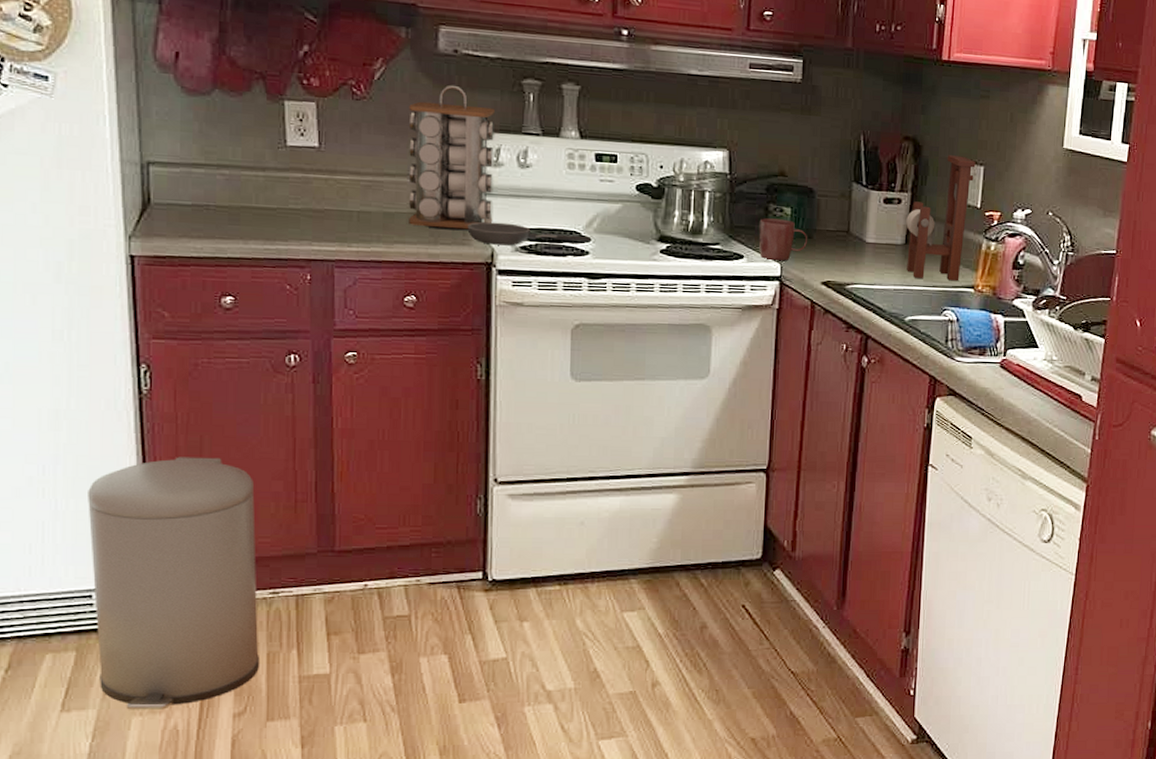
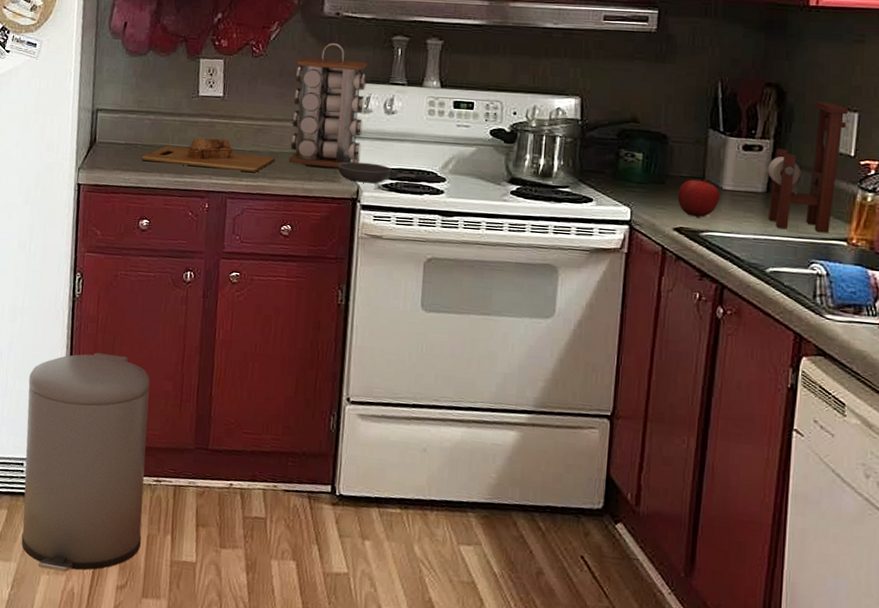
cutting board: none [216,197,392,236] -> present [141,138,276,172]
mug: present [758,218,808,261] -> none [608,163,660,206]
fruit: none [824,231,863,270] -> present [677,178,720,217]

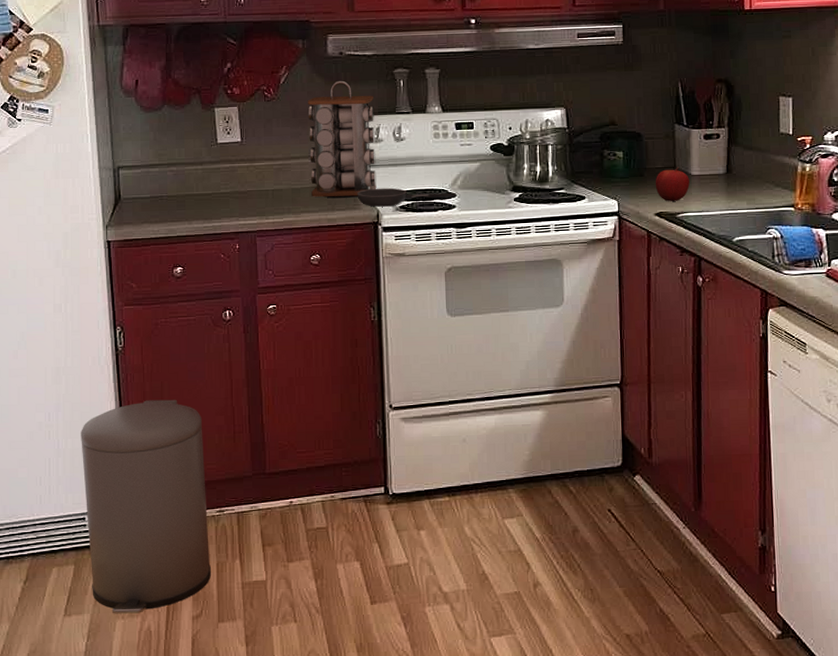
cutting board: present [141,138,276,172] -> none [168,181,298,212]
paper towel holder: present [768,101,849,233] -> none [726,90,784,202]

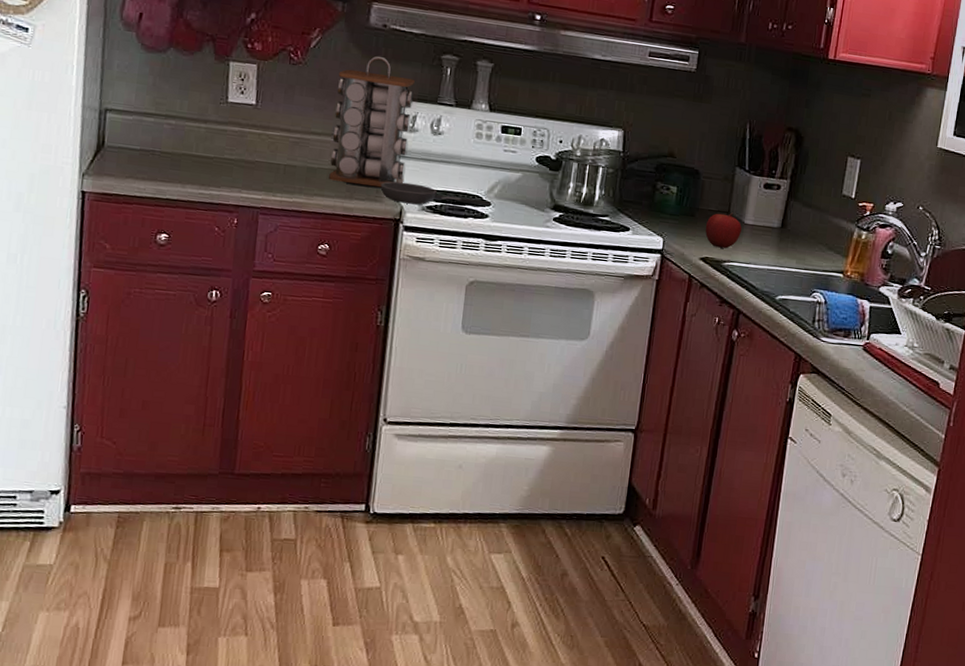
pedal bin: present [81,399,211,614] -> none [14,376,169,608]

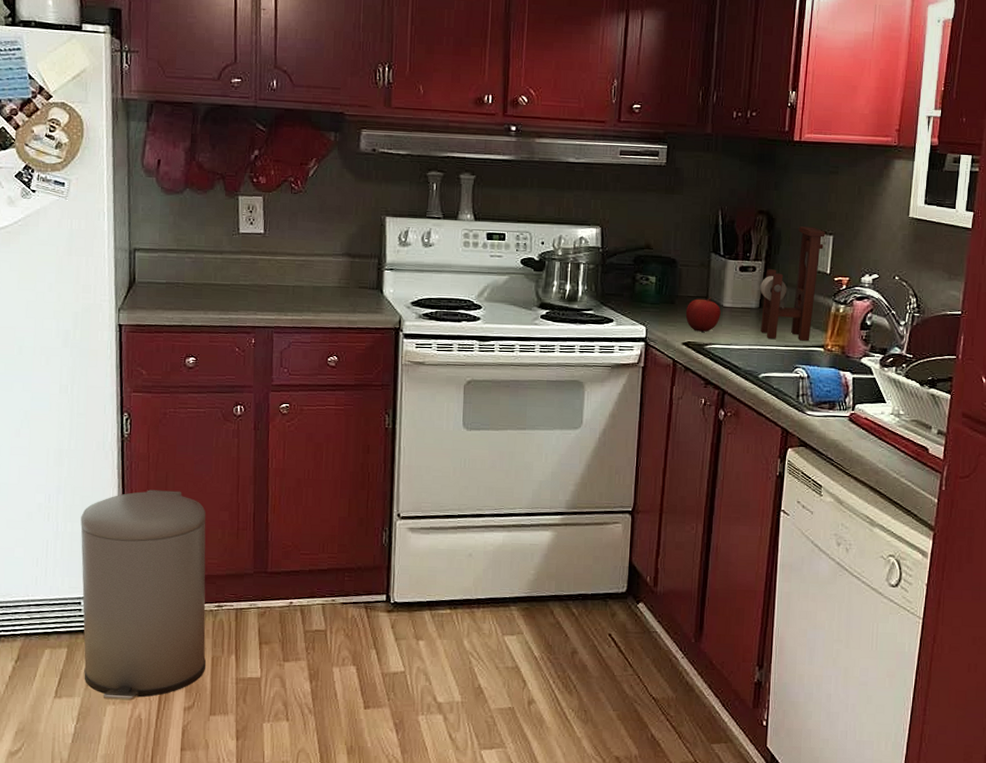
pedal bin: none [14,376,169,608] -> present [80,489,206,701]
spice rack: present [329,55,415,189] -> none [333,178,405,301]
frying pan: present [380,181,492,207] -> none [380,293,483,313]
paper towel holder: none [781,147,853,266] -> present [760,226,826,341]

